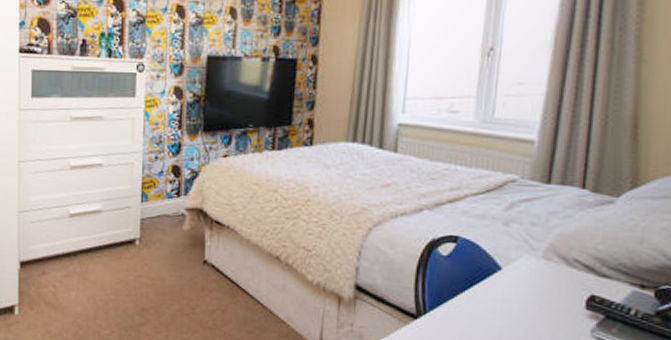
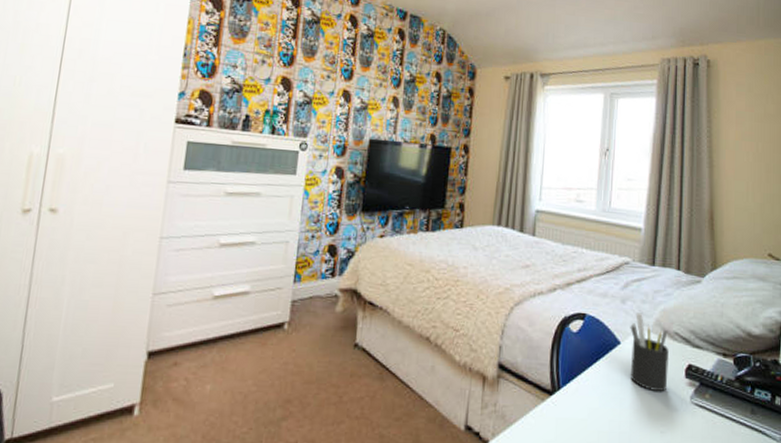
pen holder: none [514,236,566,322] -> present [630,312,670,391]

